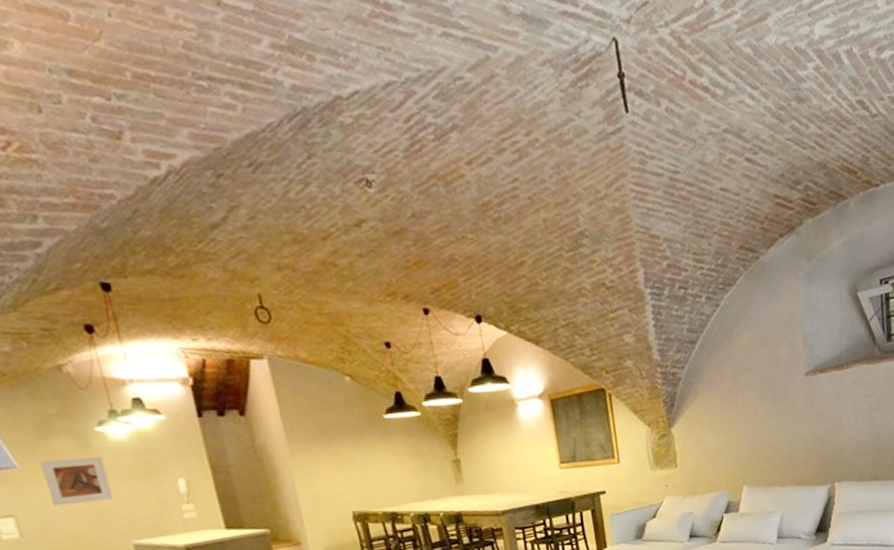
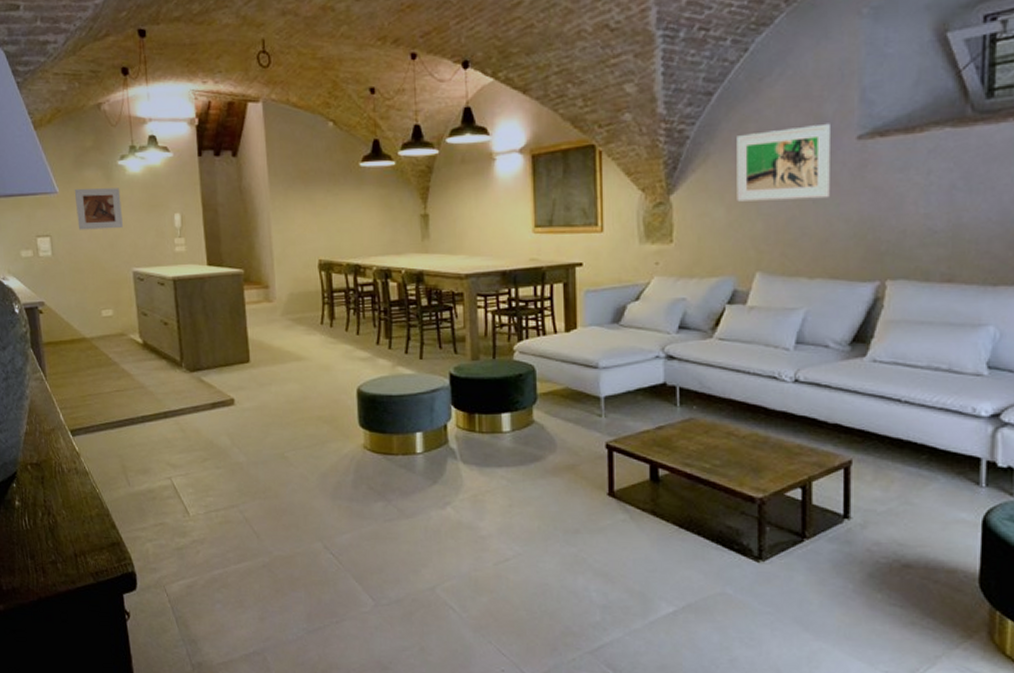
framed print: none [718,363,790,430] -> present [737,123,830,202]

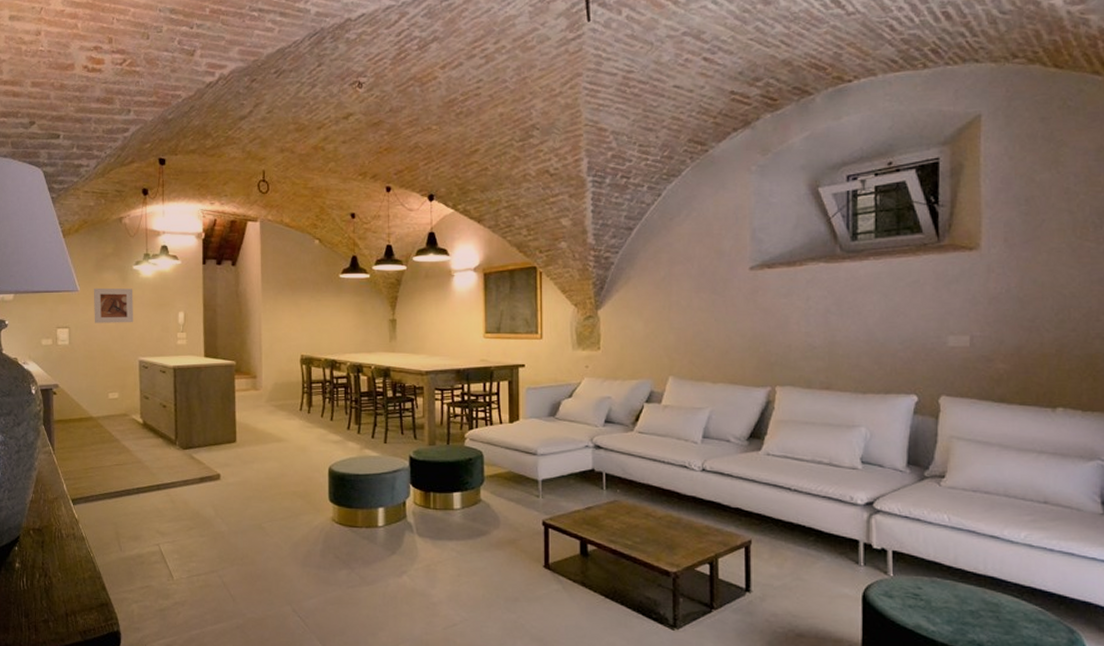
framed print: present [737,123,830,202] -> none [652,256,728,317]

